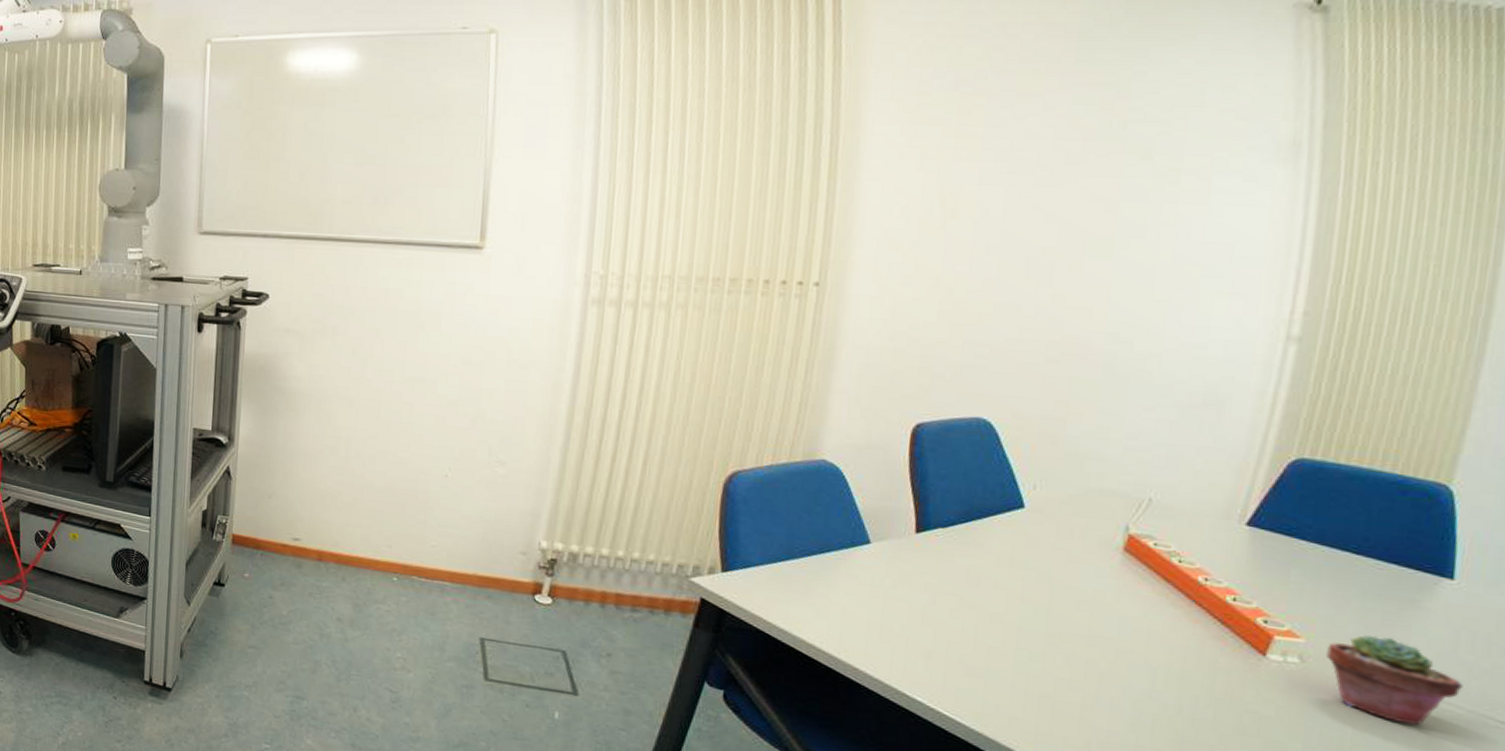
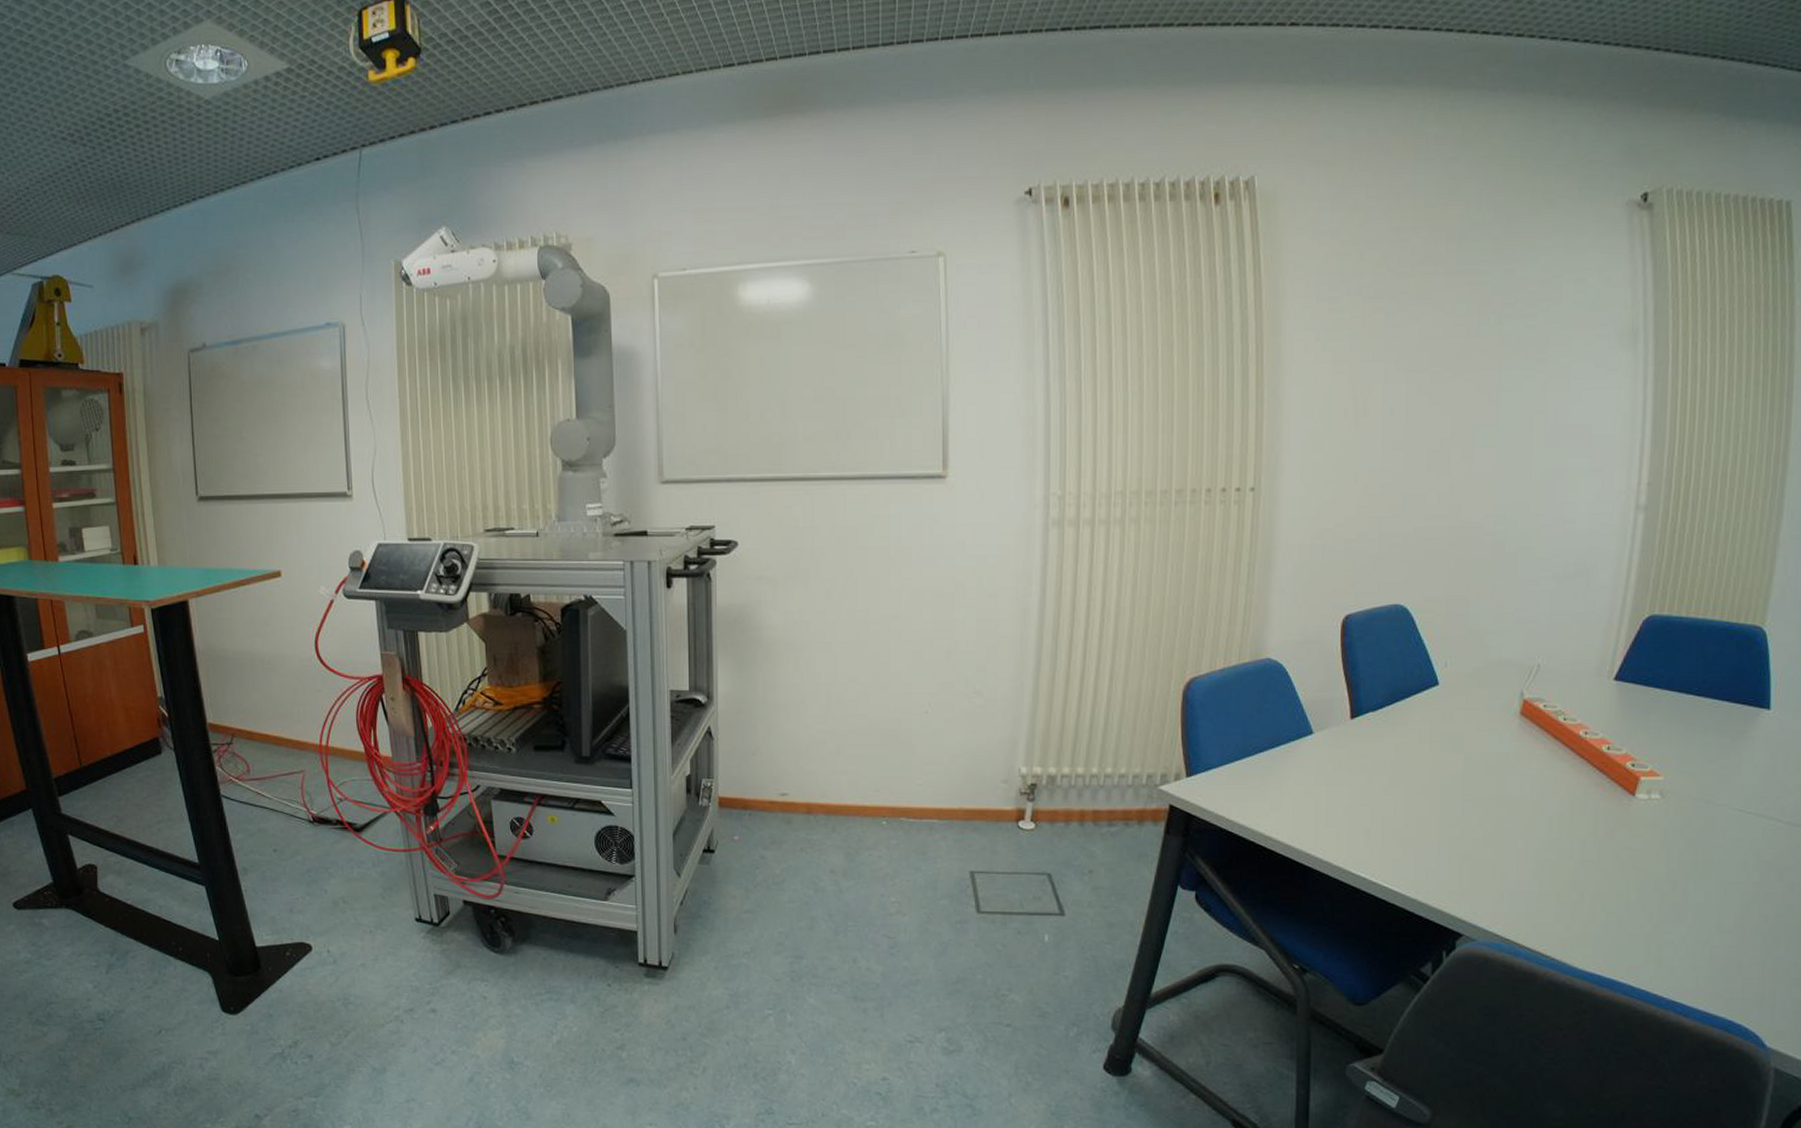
potted succulent: present [1326,634,1463,726] -> none [1680,766,1781,841]

